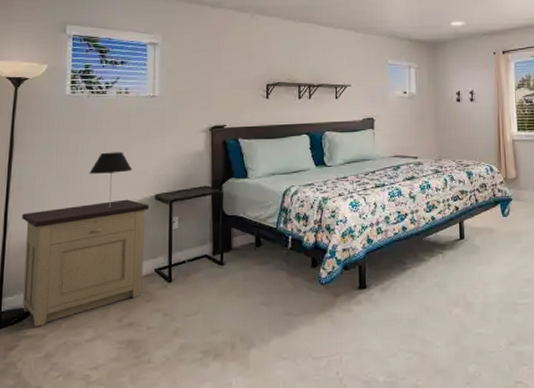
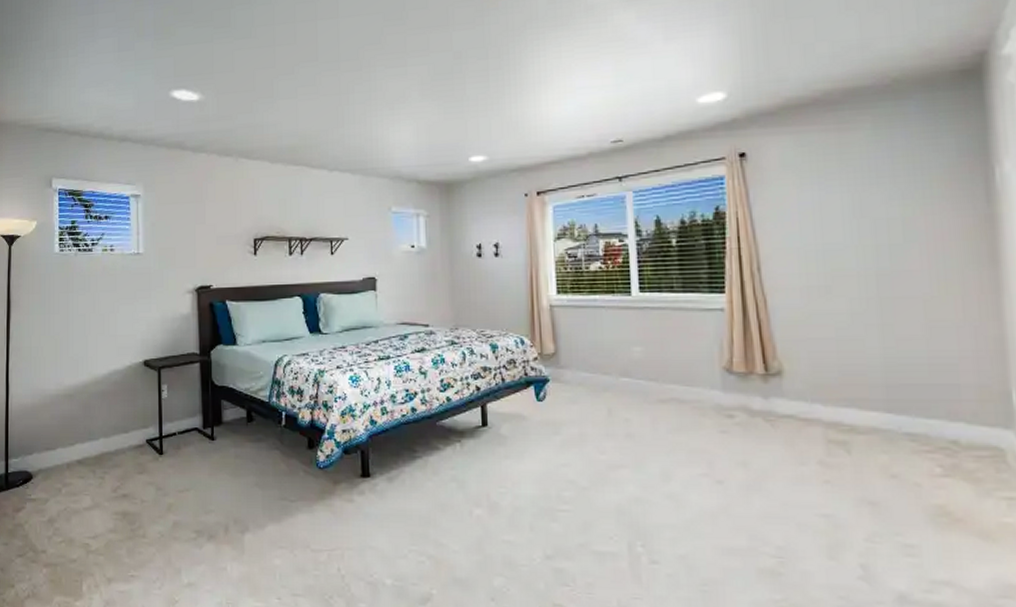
nightstand: present [22,199,149,327] -> none [21,364,138,491]
table lamp: present [89,152,133,207] -> none [80,313,121,372]

